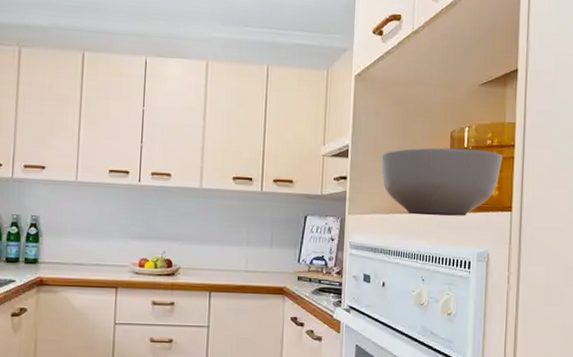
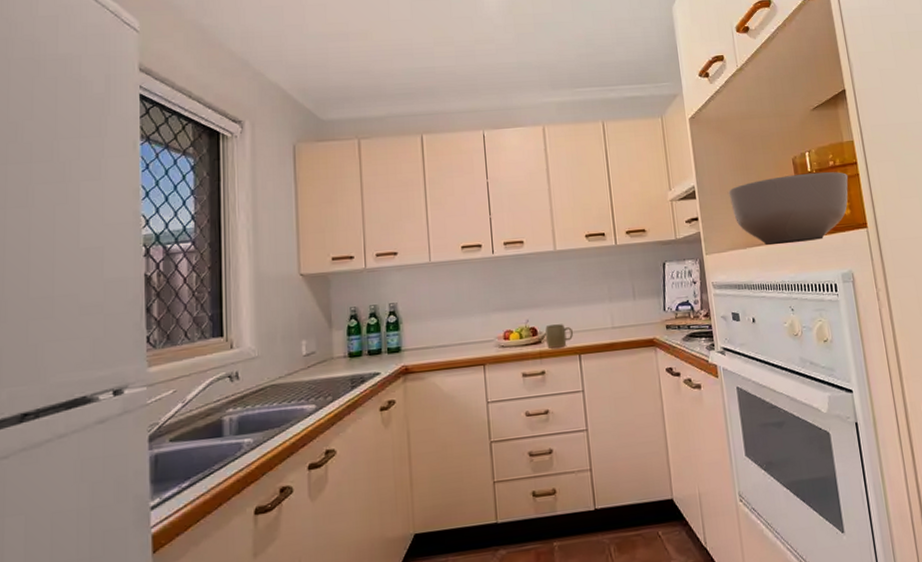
mug: none [179,259,208,282] -> present [545,324,574,349]

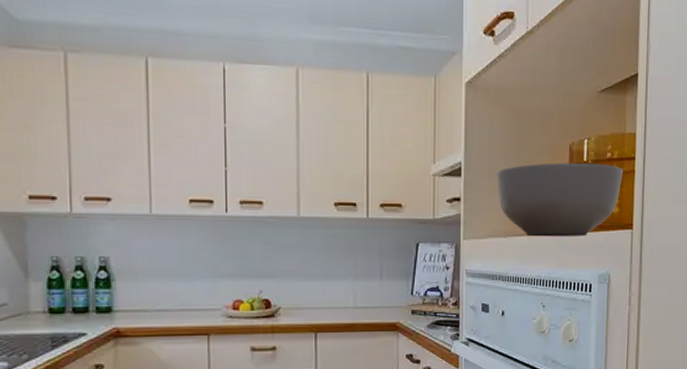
mug: present [545,324,574,349] -> none [279,298,312,323]

